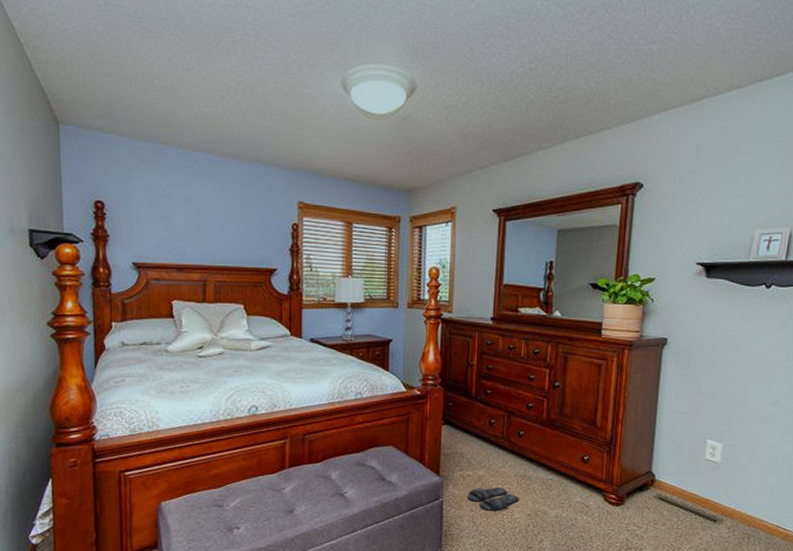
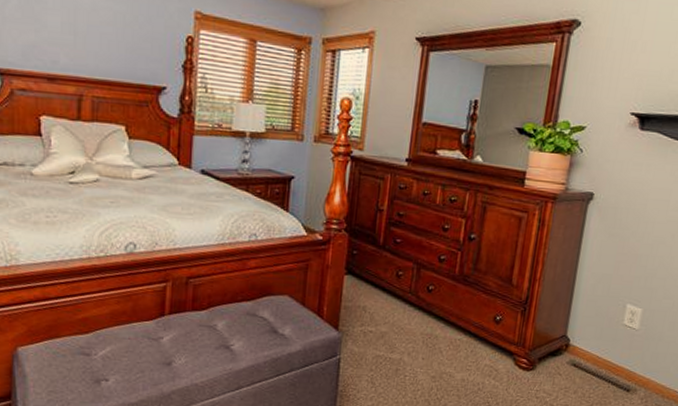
slippers: present [467,487,519,511] -> none [367,345,424,371]

